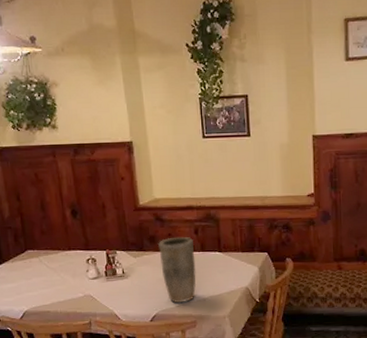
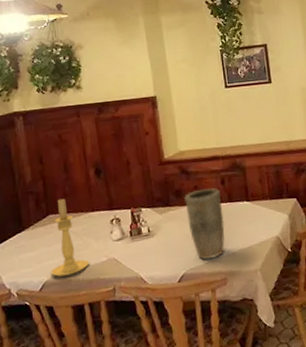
candle holder: none [30,236,66,308] -> present [50,198,89,277]

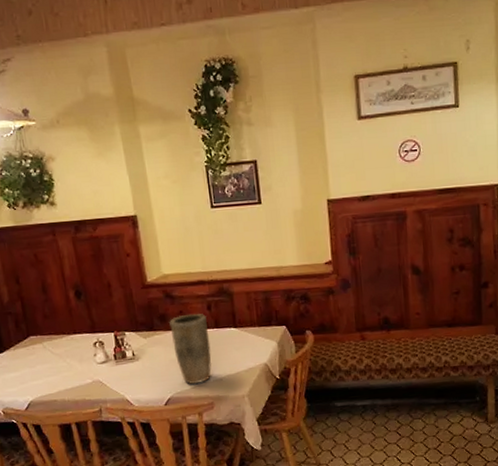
candle holder: present [50,198,89,277] -> none [35,320,74,397]

